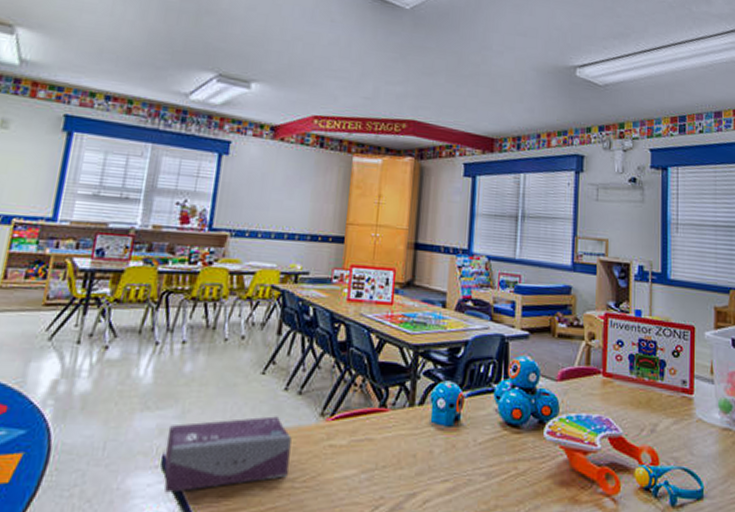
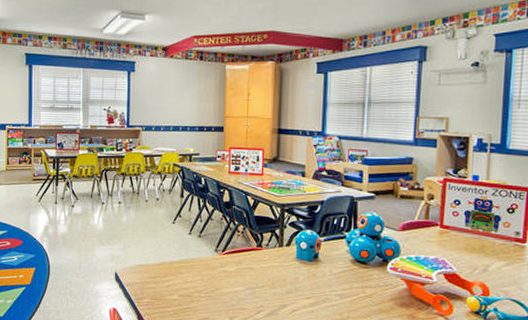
tissue box: present [163,416,292,493] -> none [116,251,196,295]

